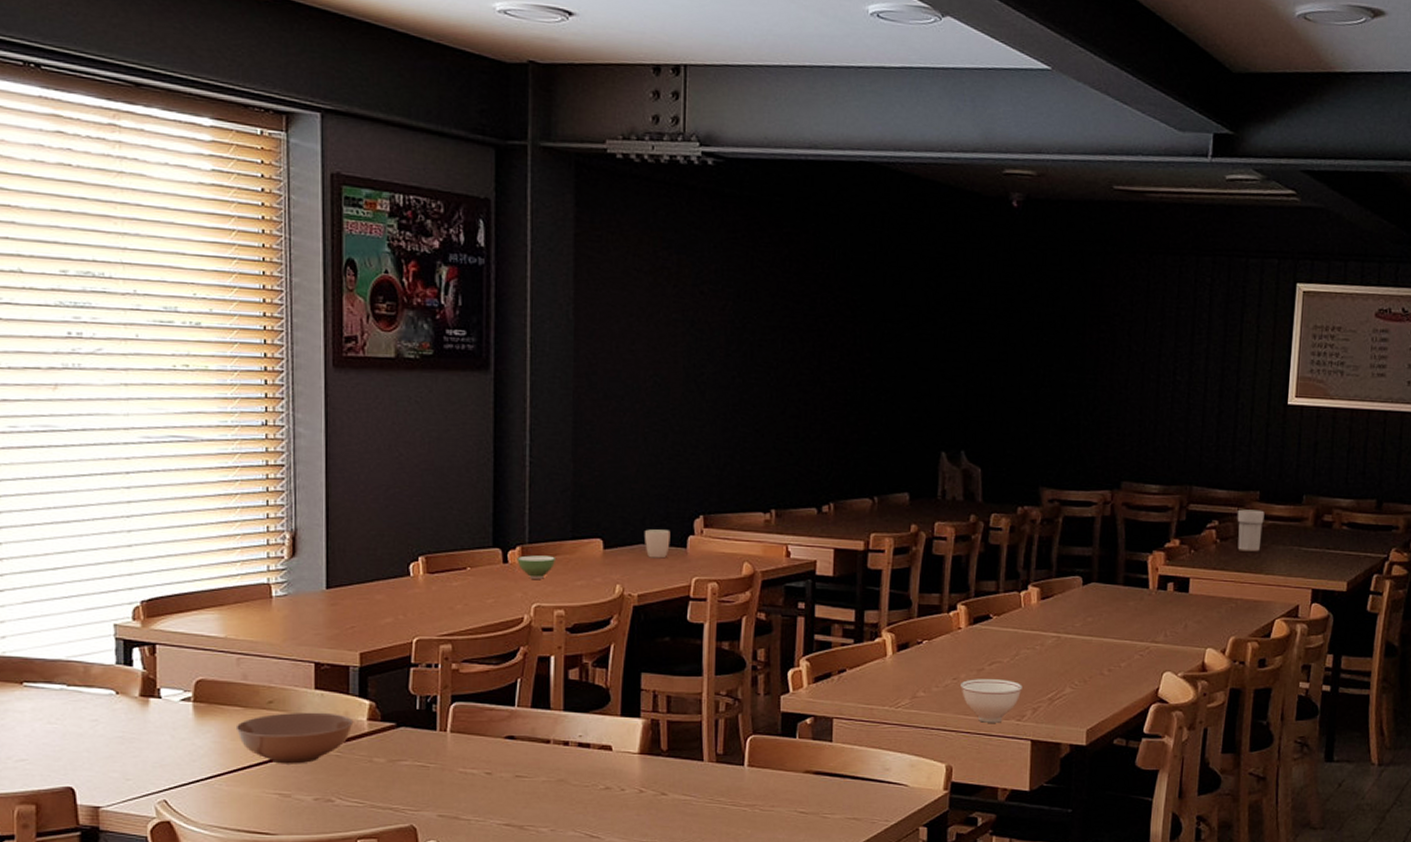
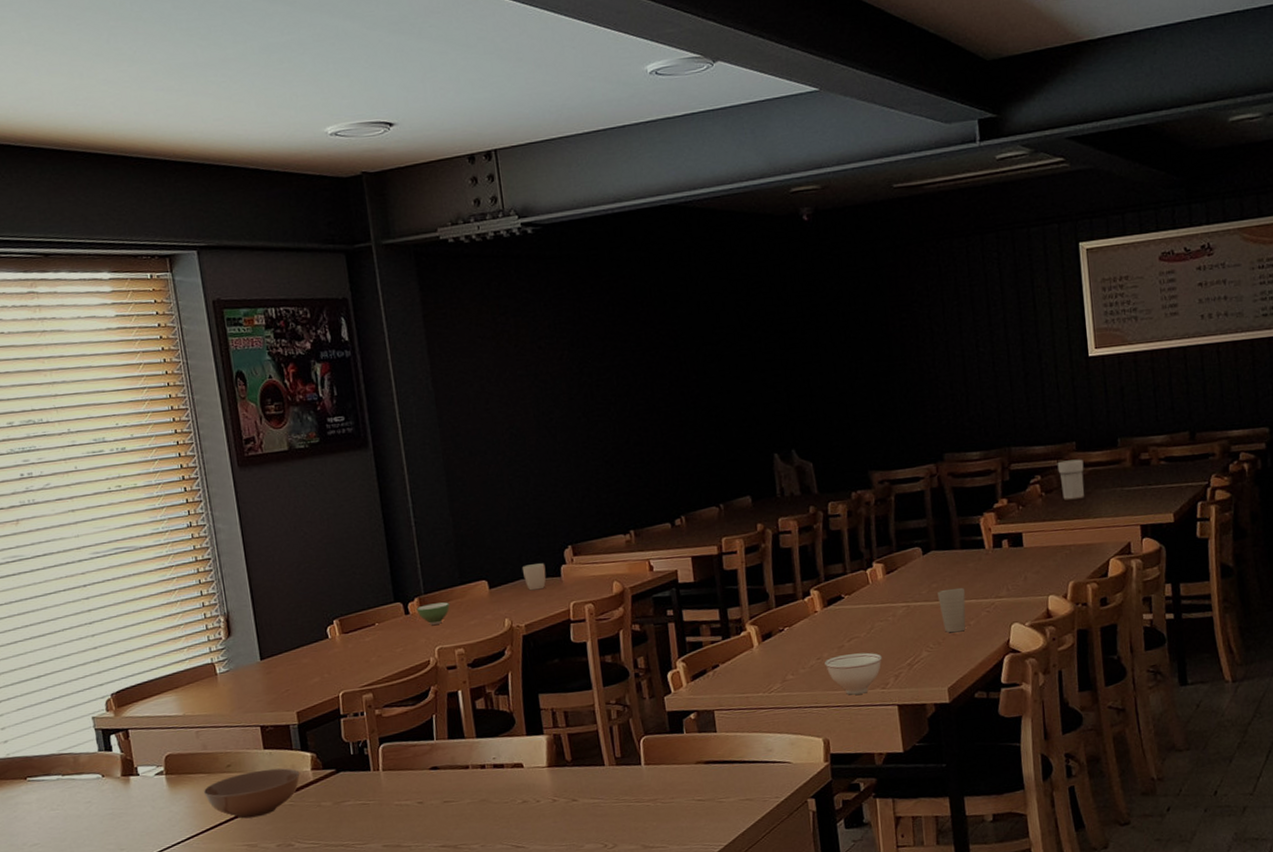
cup: none [1091,625,1121,673] -> present [938,587,966,633]

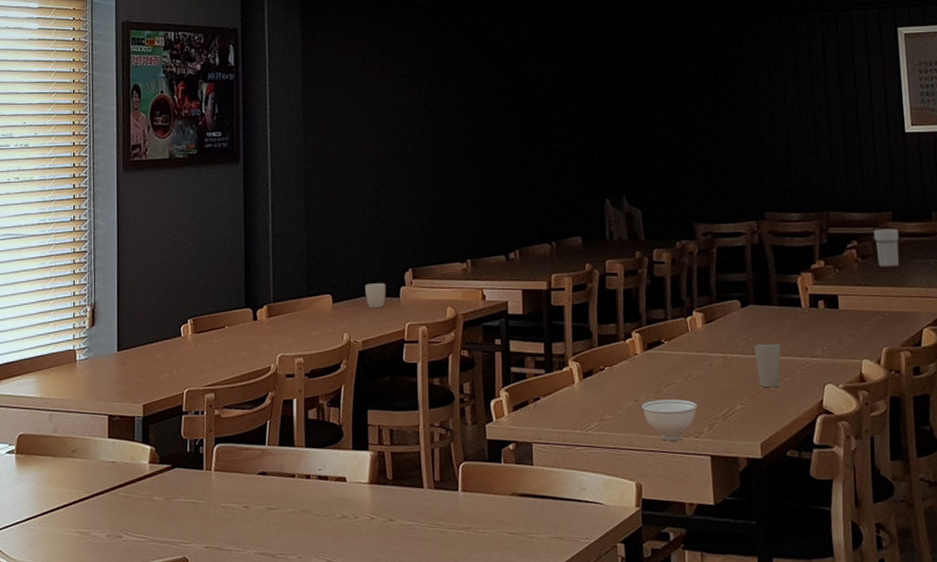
bowl: present [203,768,300,819] -> none [47,458,138,505]
bowl: present [416,602,450,625] -> none [264,312,296,332]

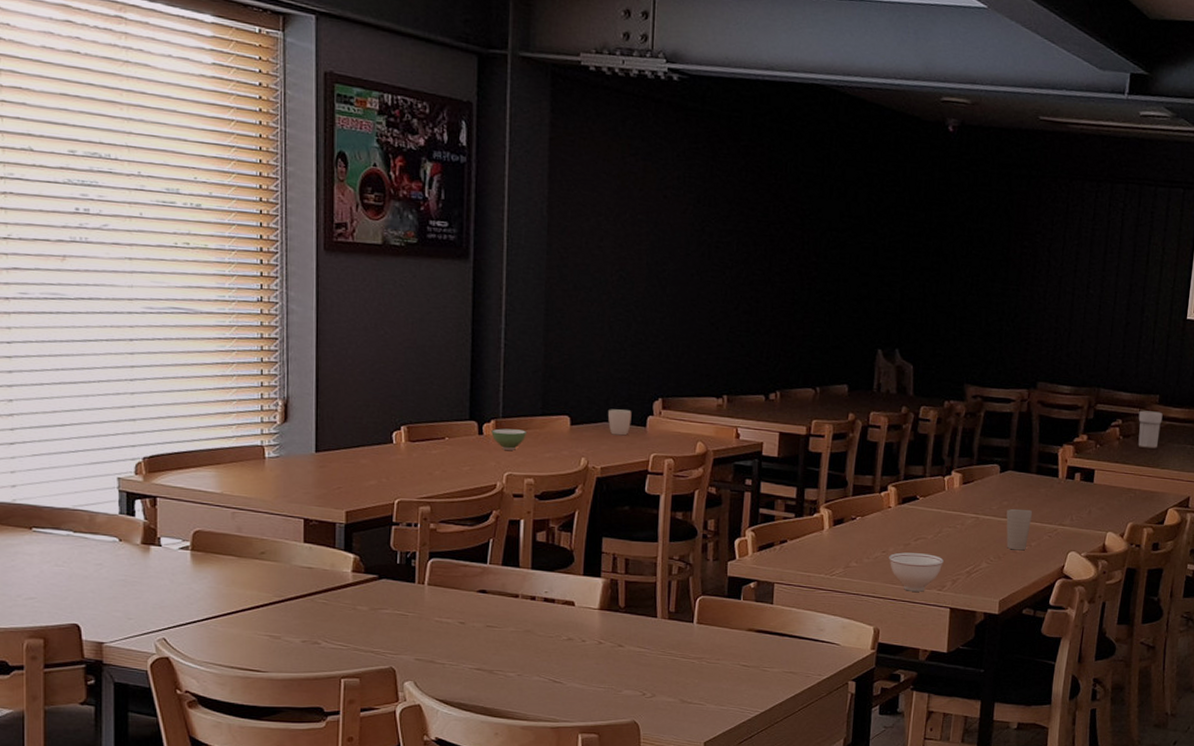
bowl: none [264,312,296,332] -> present [491,428,528,450]

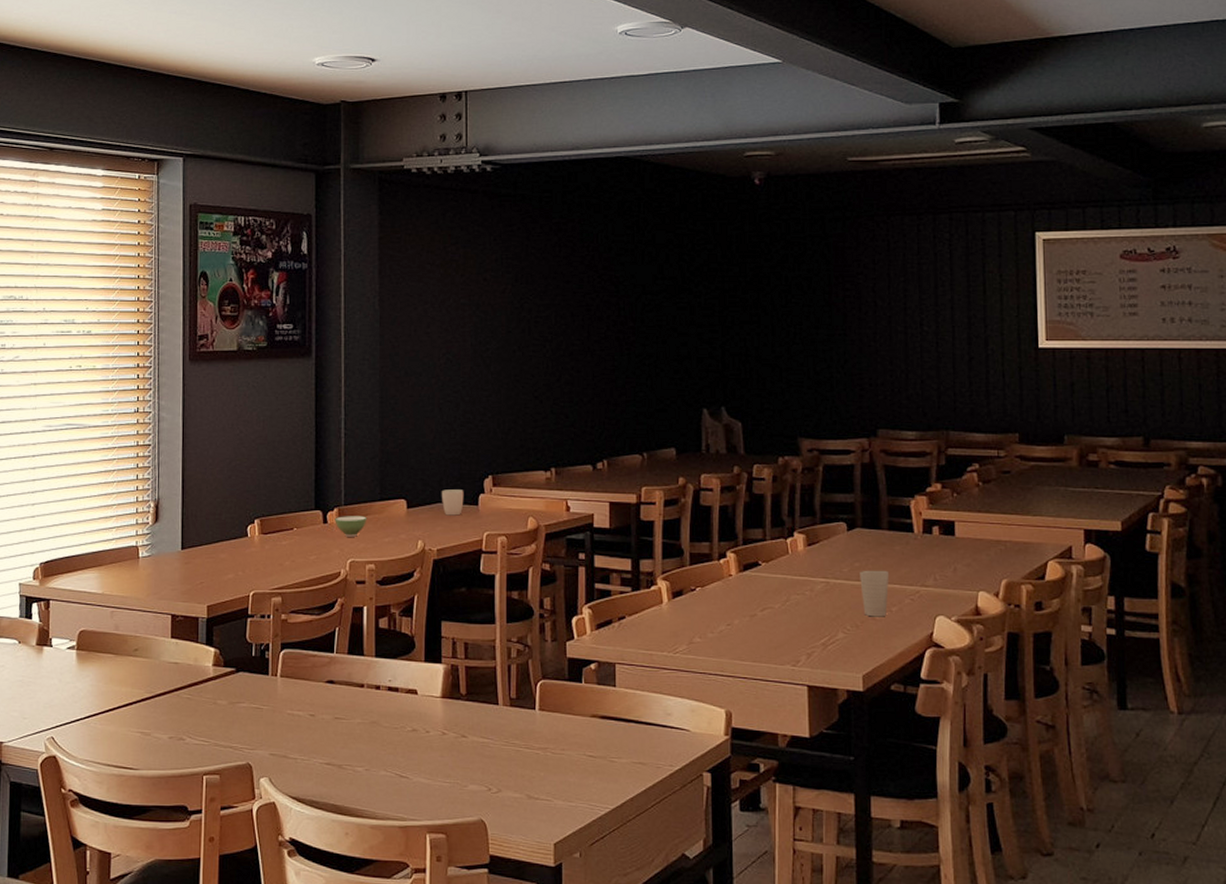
bowl: present [889,552,944,592] -> none [735,624,795,668]
cup: present [1138,410,1163,450] -> none [997,452,1026,495]

